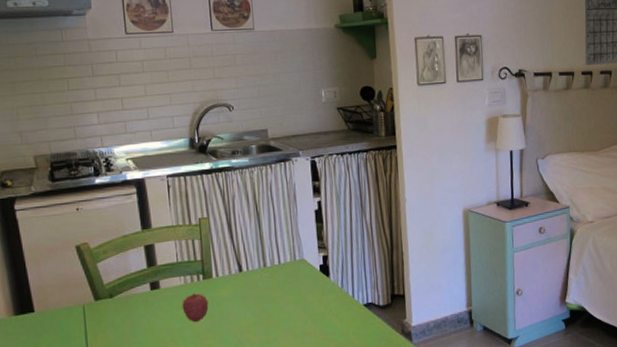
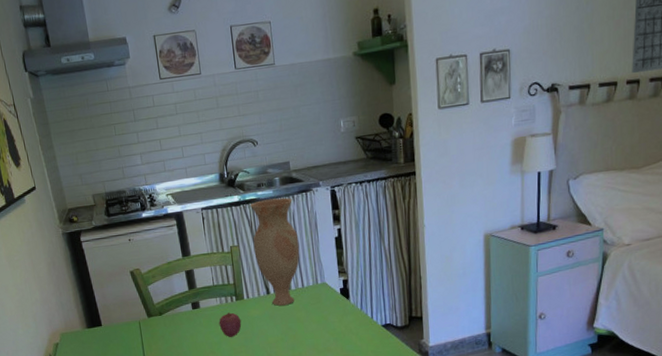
vase: none [223,167,277,285] -> present [250,197,300,306]

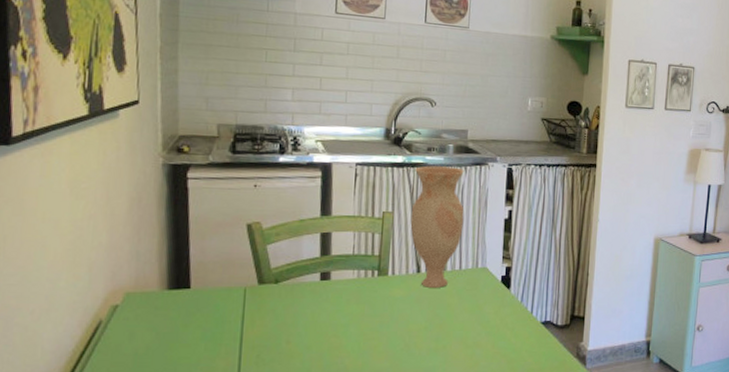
fruit: present [219,312,242,337] -> none [351,289,380,319]

